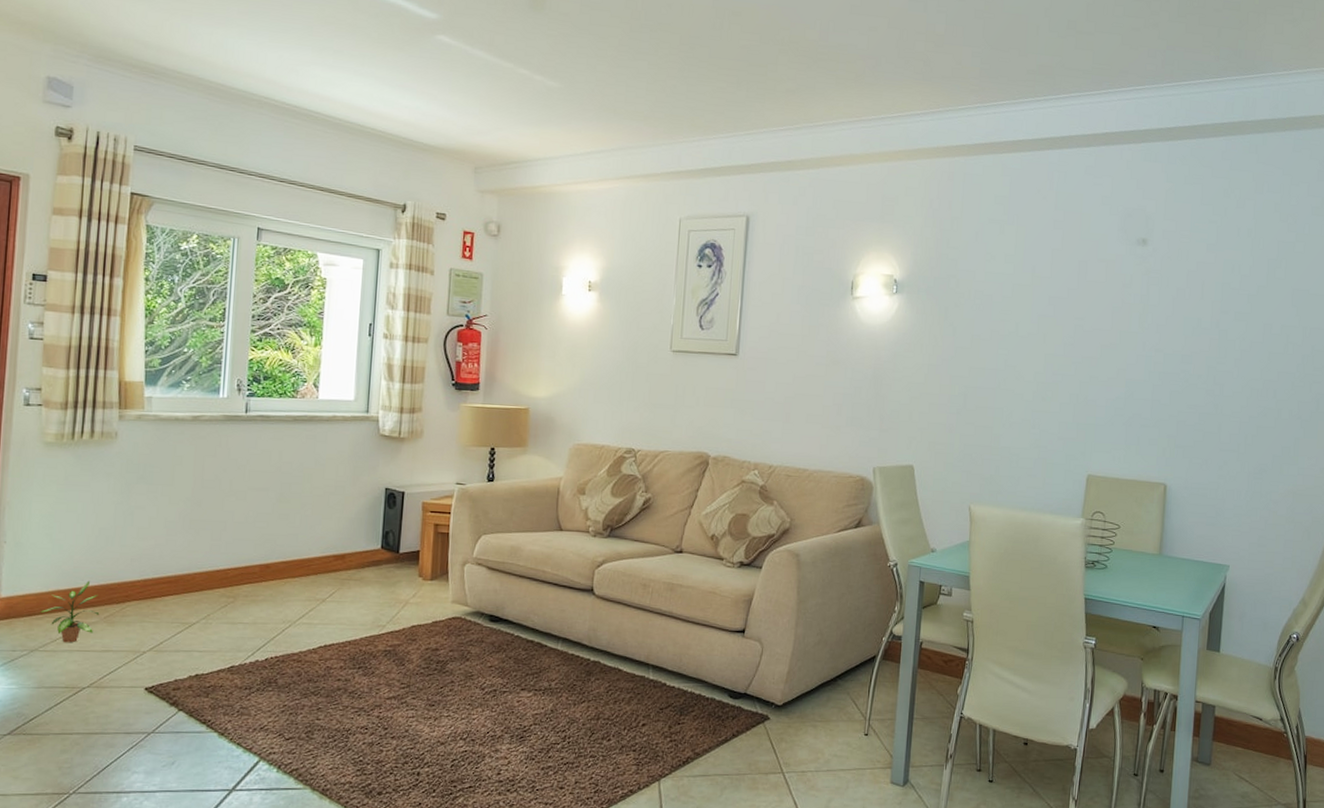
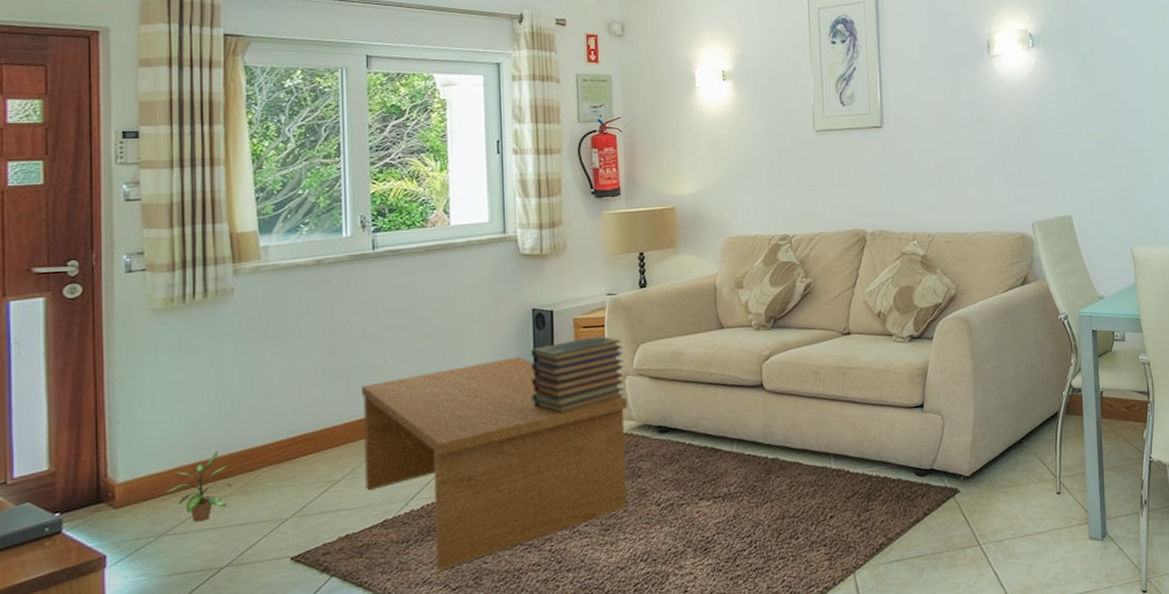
coffee table: none [217,531,465,720] -> present [361,356,628,571]
book stack: none [376,521,466,591] -> present [531,335,625,414]

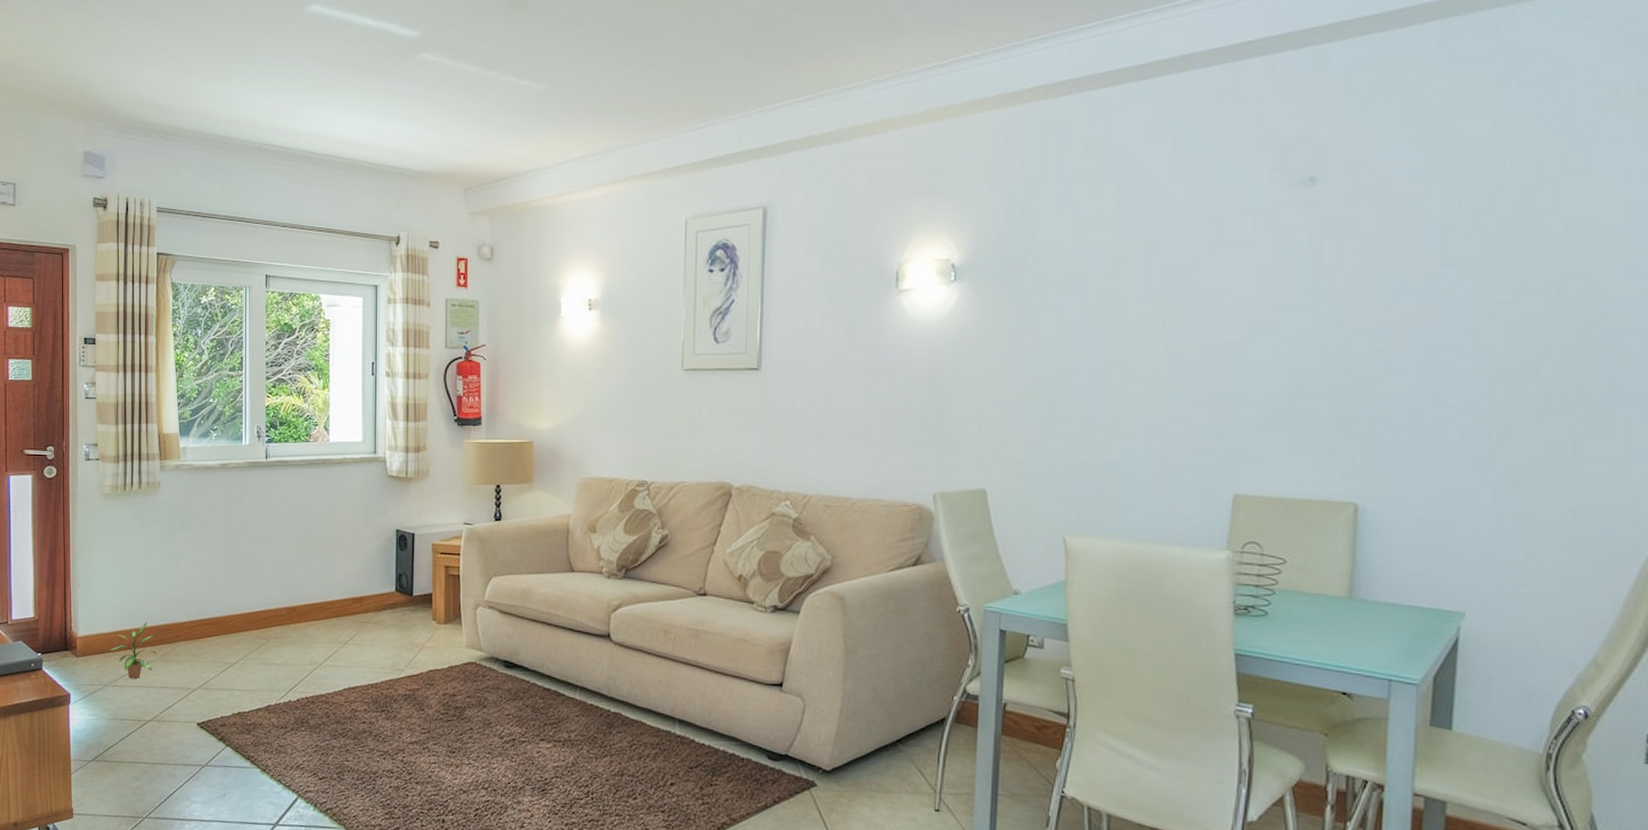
coffee table: present [361,356,628,571] -> none [254,573,478,760]
book stack: present [531,335,625,414] -> none [392,563,476,634]

